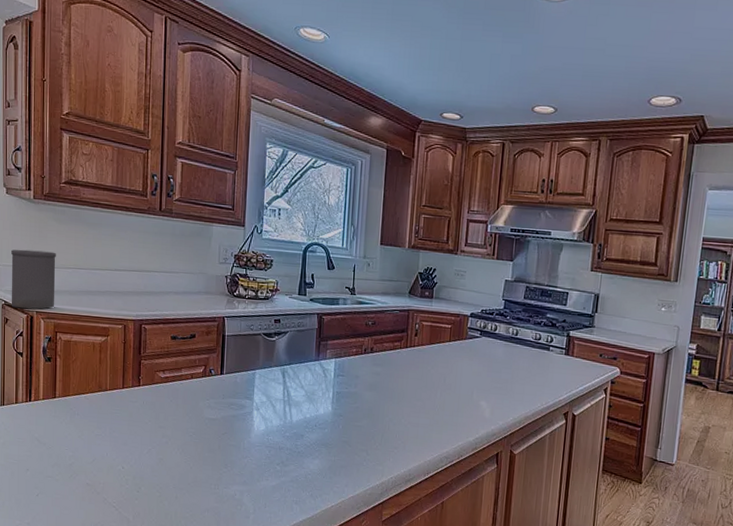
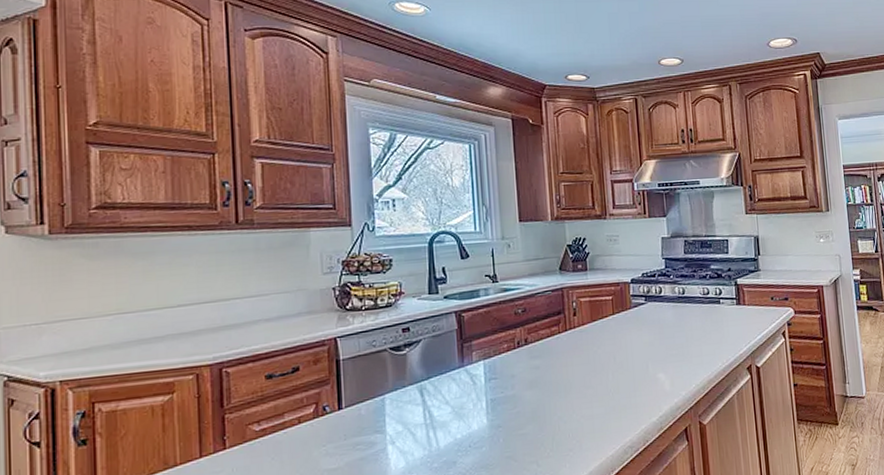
canister: present [11,249,56,310] -> none [16,298,89,383]

